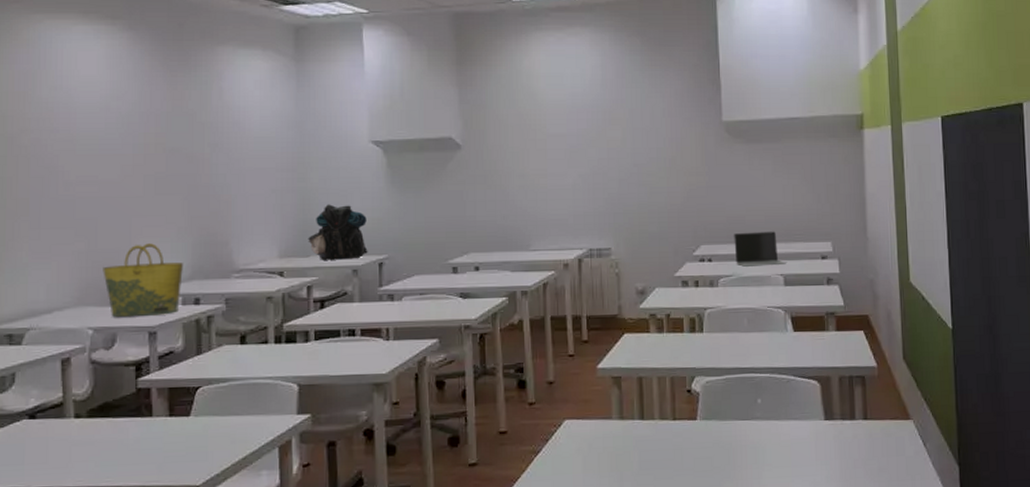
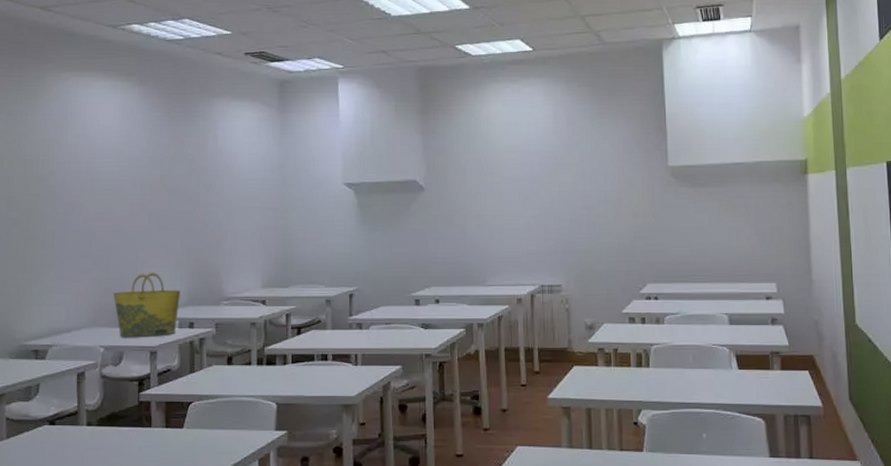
backpack: present [308,204,368,260] -> none [287,240,340,291]
laptop: present [734,231,786,267] -> none [679,272,731,305]

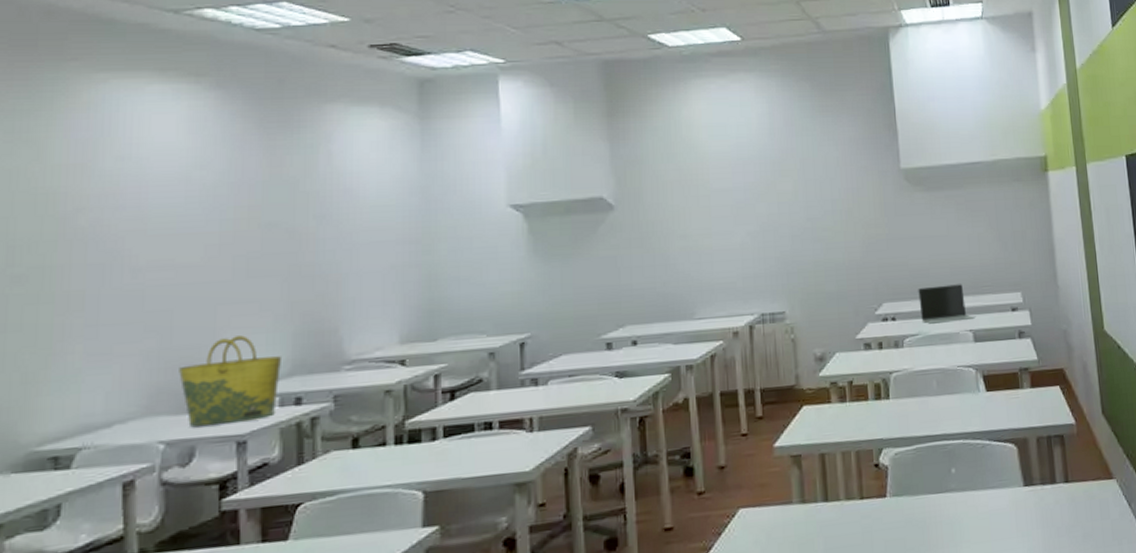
laptop: none [679,272,731,305] -> present [918,284,975,324]

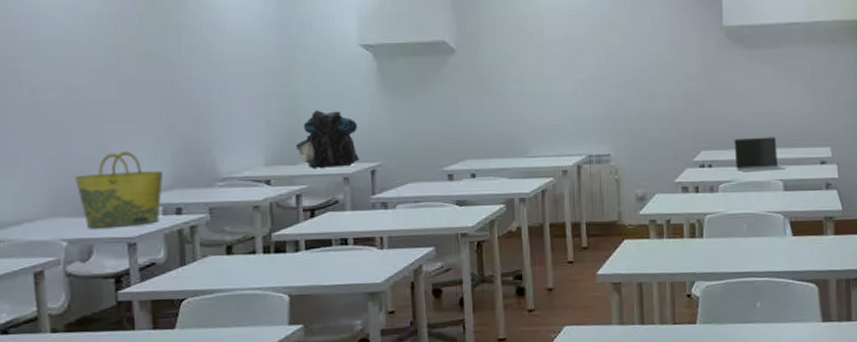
backpack: none [435,279,507,344] -> present [295,110,359,168]

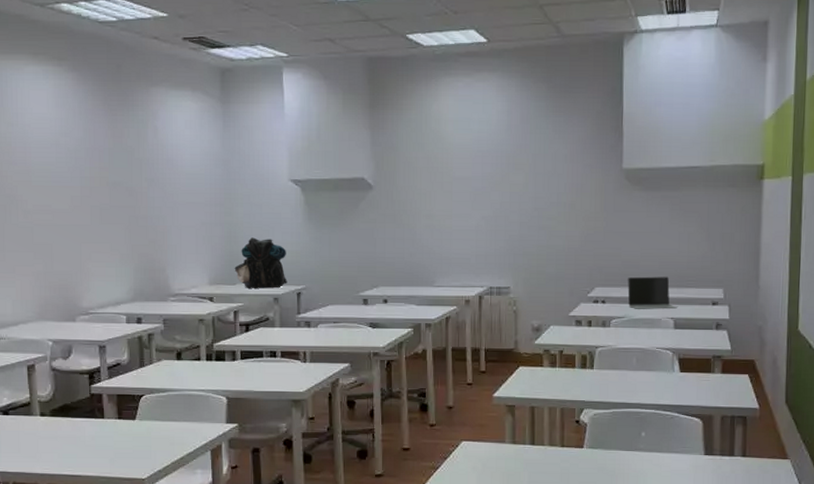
tote bag: present [75,151,163,228] -> none [59,267,126,331]

